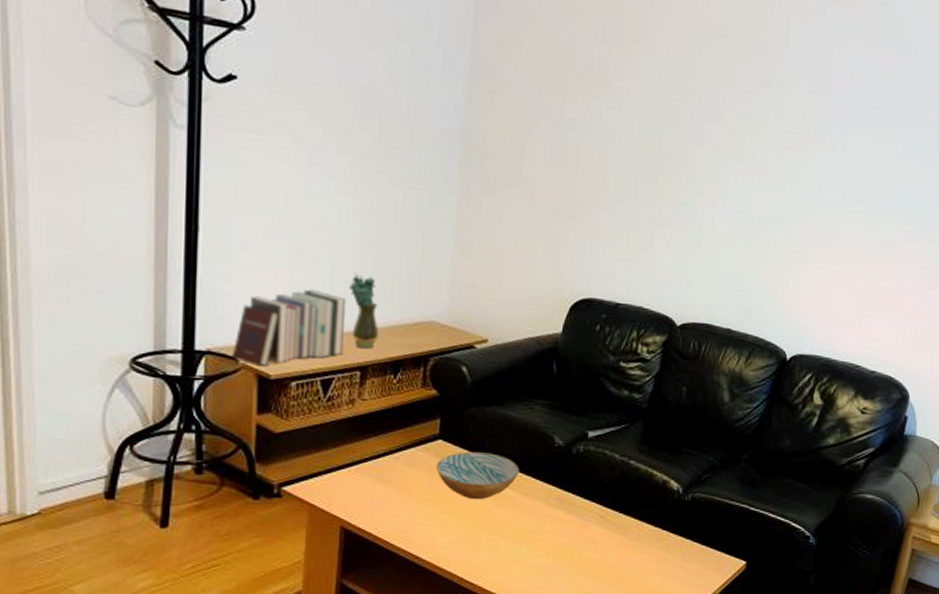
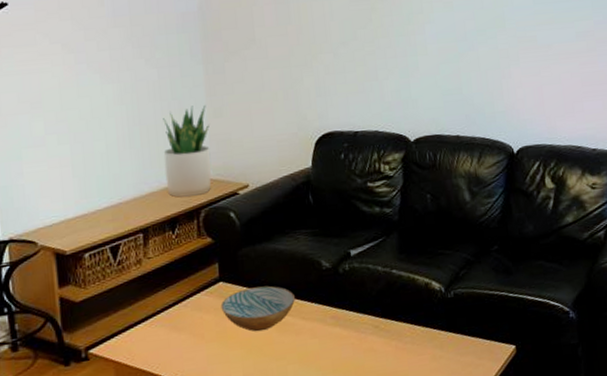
books: present [233,289,347,366] -> none [32,169,127,245]
vase: present [349,273,379,349] -> none [123,148,154,213]
planter: none [395,239,454,341] -> present [163,106,212,198]

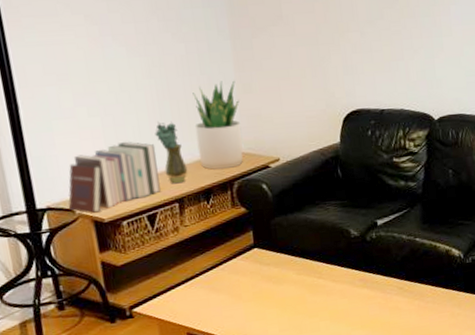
books: none [32,169,127,245] -> present [68,141,162,213]
vase: none [123,148,154,213] -> present [155,122,188,184]
bowl: present [220,286,296,332] -> none [256,252,327,293]

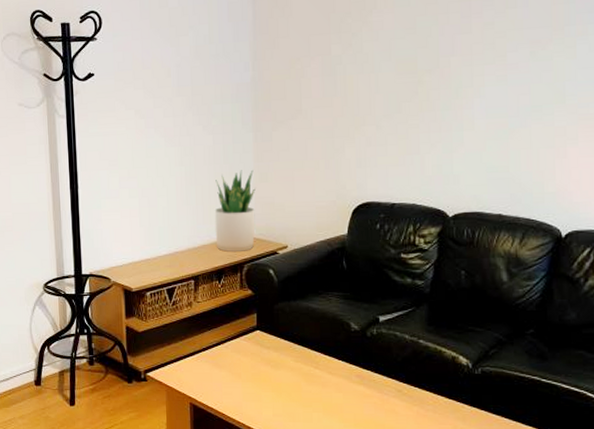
books: present [68,141,162,213] -> none [107,221,181,282]
vase: present [155,122,188,184] -> none [180,205,205,262]

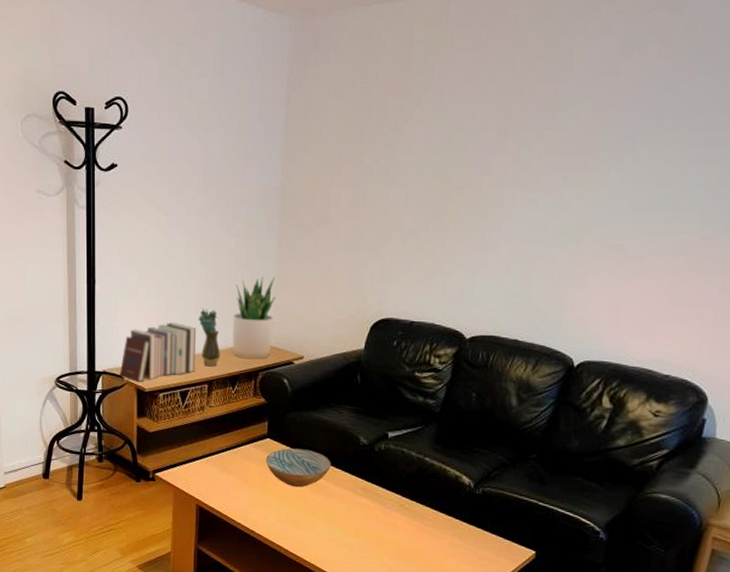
books: none [107,221,181,282] -> present [120,322,197,382]
vase: none [180,205,205,262] -> present [198,308,221,367]
bowl: none [256,339,325,379] -> present [265,448,332,488]

